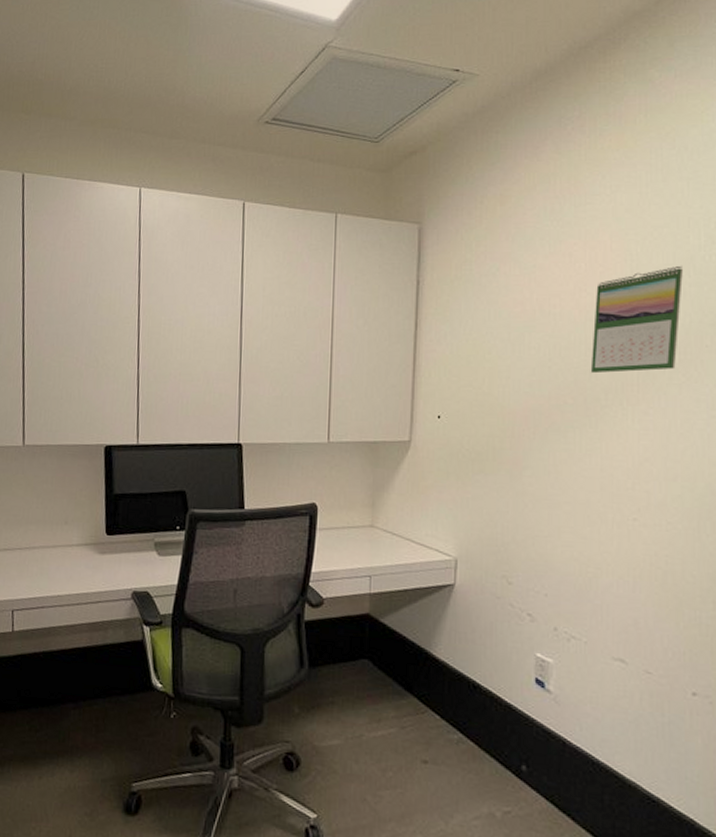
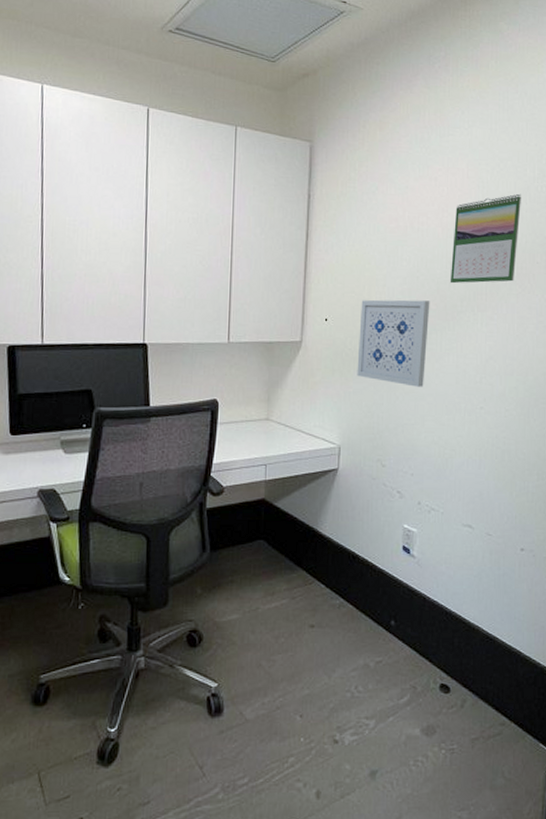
wall art: none [476,393,566,494] -> present [357,299,430,387]

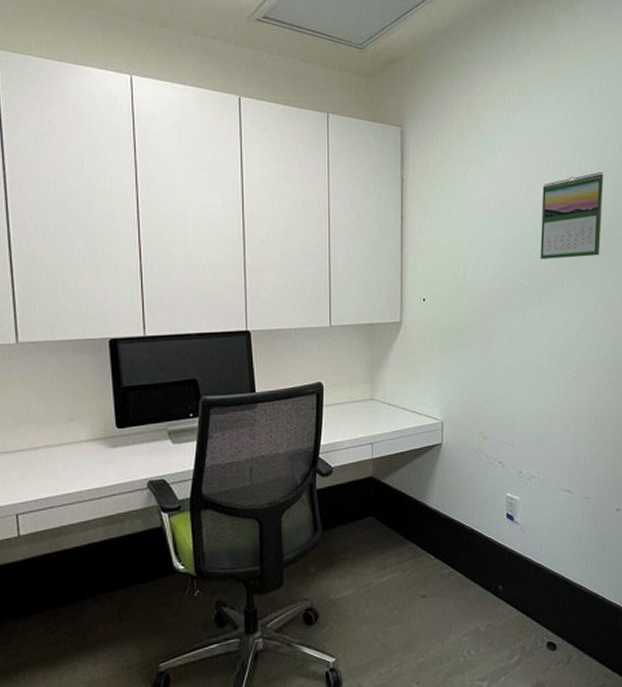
wall art: present [357,299,430,387] -> none [455,277,523,361]

